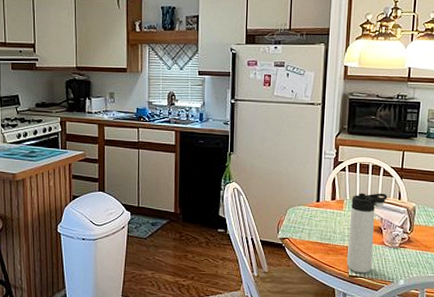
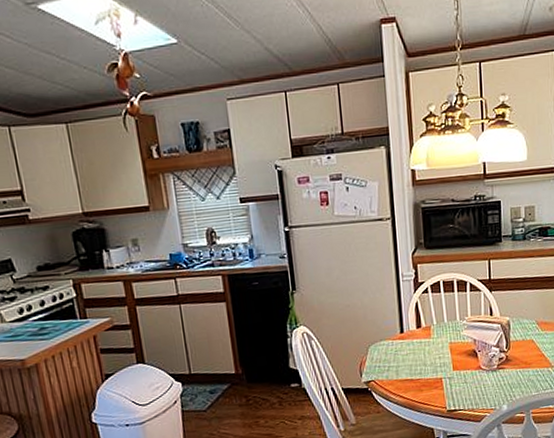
thermos bottle: present [347,193,388,274] -> none [439,311,478,406]

